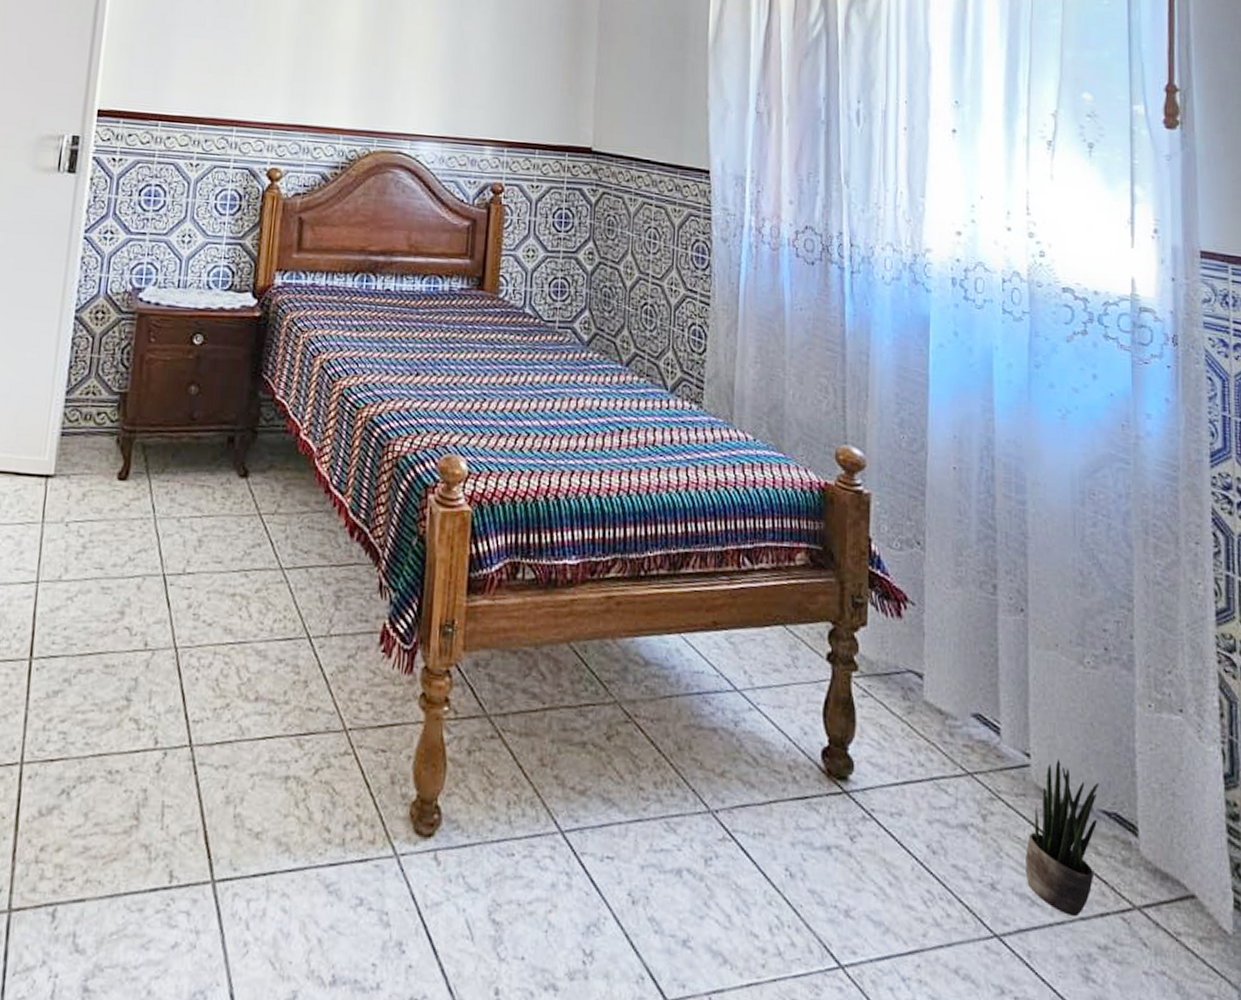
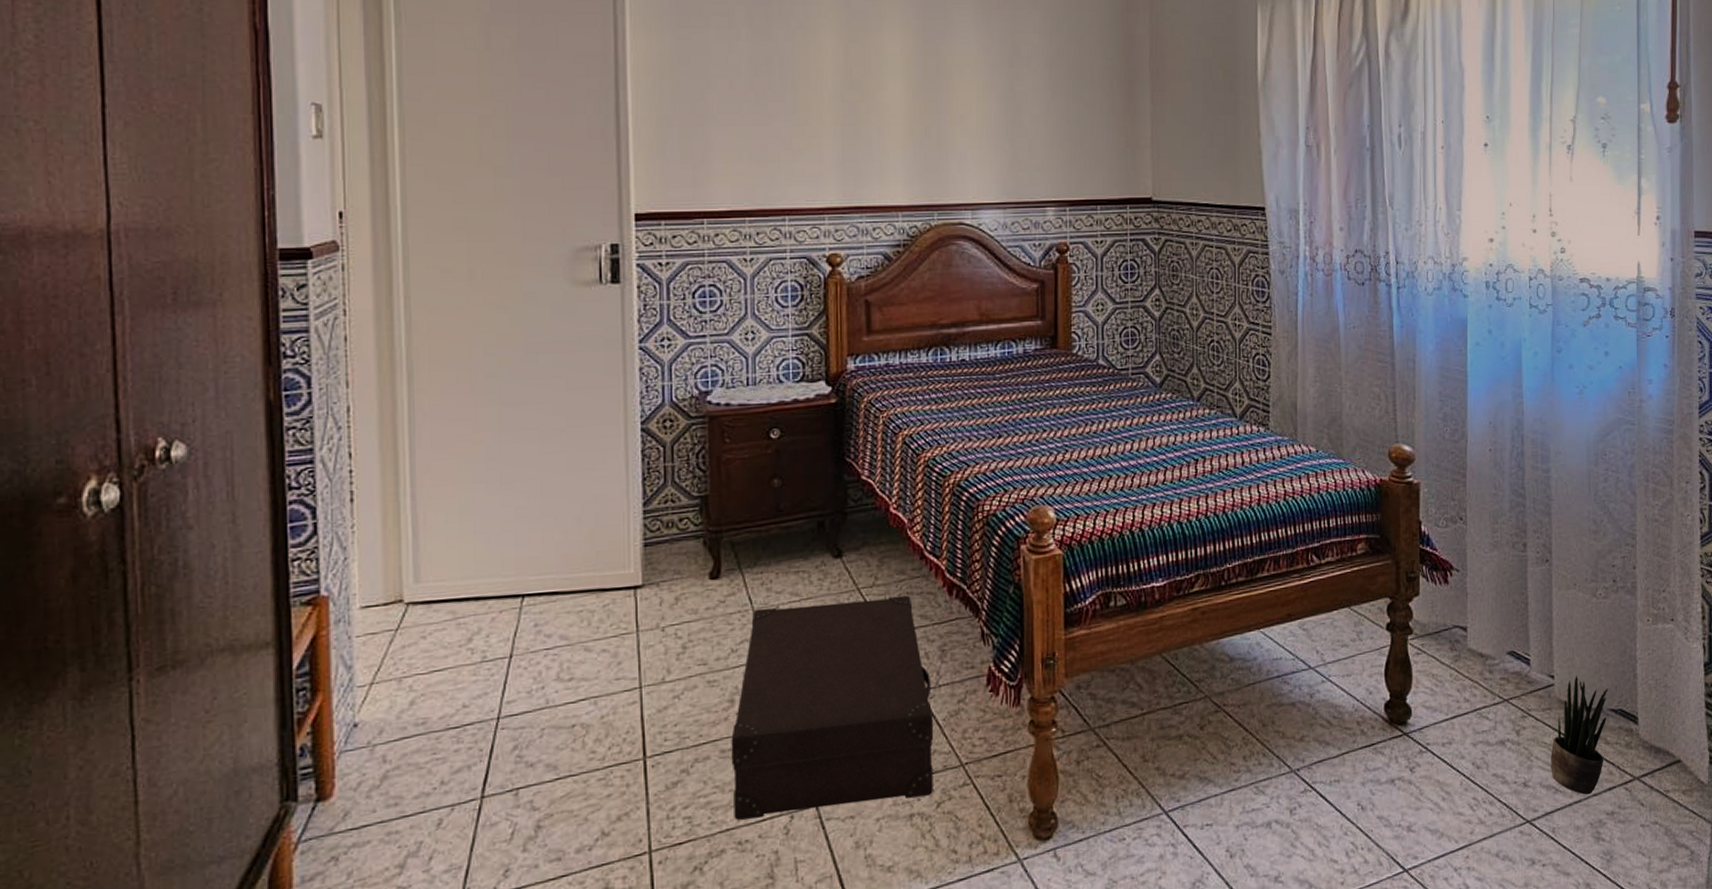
suitcase: none [108,518,322,758] -> present [731,595,934,820]

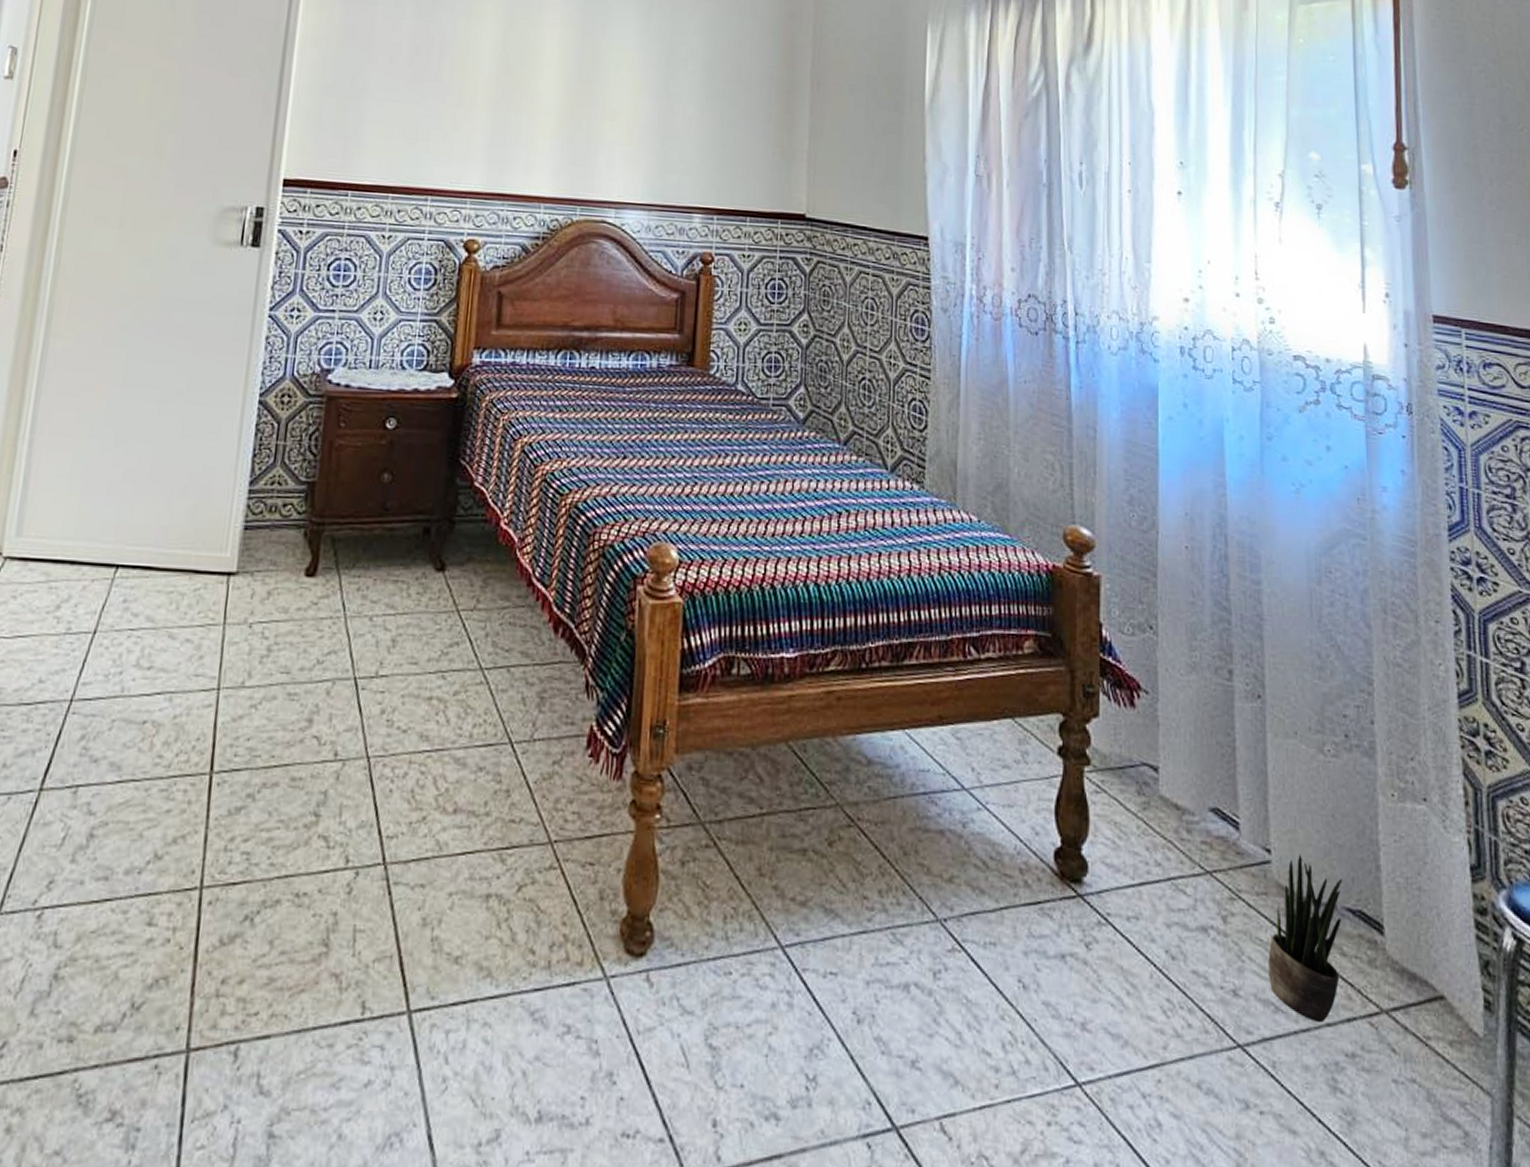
suitcase: present [731,595,934,820] -> none [295,617,525,874]

